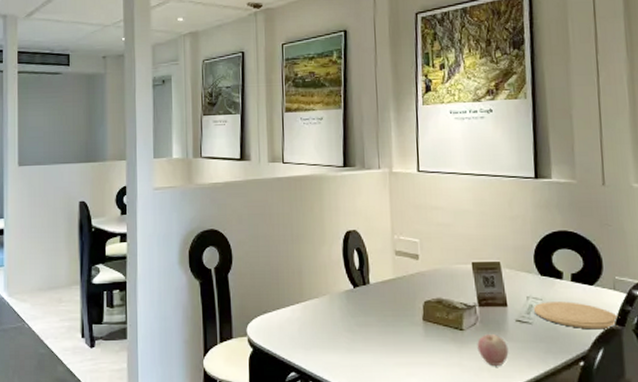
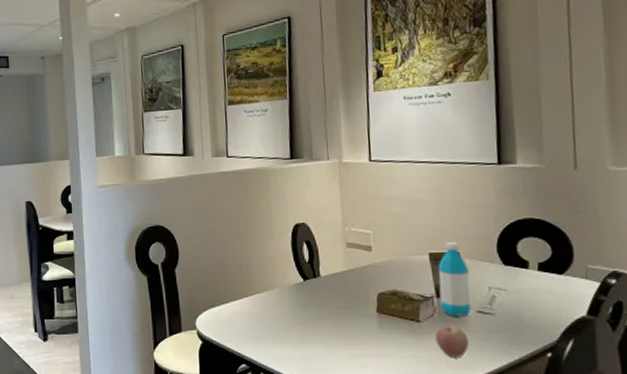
water bottle: none [480,252,511,325] -> present [437,242,471,316]
plate: present [533,301,620,330] -> none [496,291,593,320]

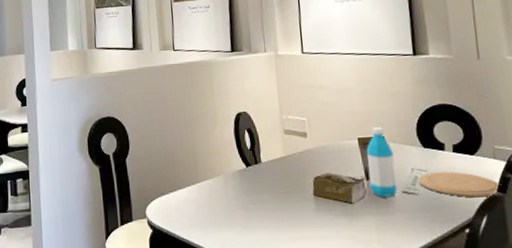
apple: present [435,326,469,357] -> none [366,206,397,237]
plate: none [496,291,593,320] -> present [418,171,502,198]

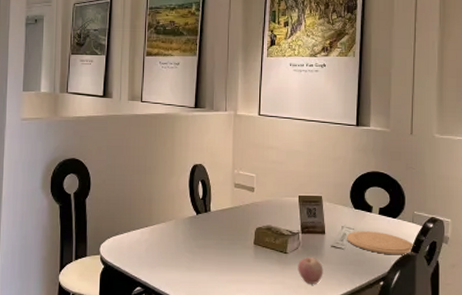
water bottle: present [366,127,397,197] -> none [304,187,328,249]
apple: none [366,206,397,237] -> present [298,257,323,284]

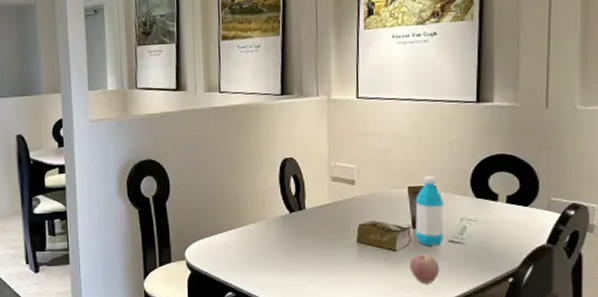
water bottle: none [304,187,328,249] -> present [415,176,444,245]
plate: present [346,231,415,255] -> none [466,222,552,248]

